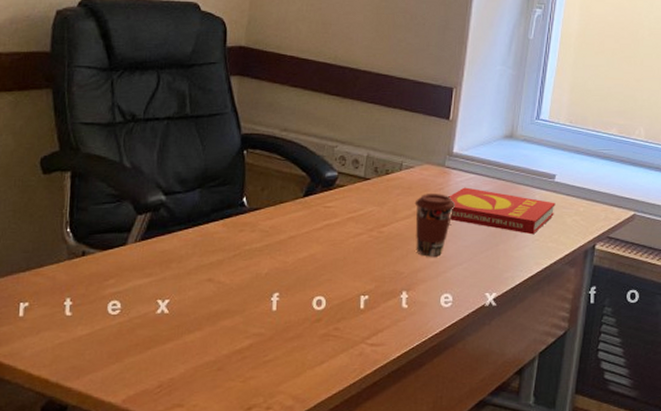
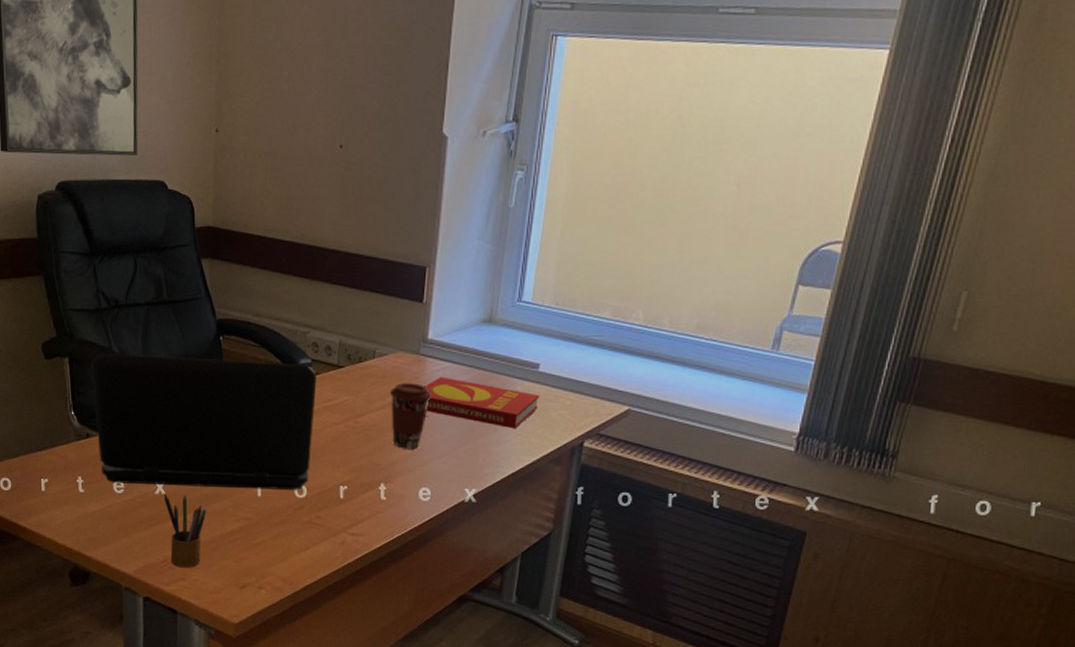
laptop: none [95,168,342,304] -> present [91,353,317,490]
pencil box: none [167,312,214,392] -> present [164,493,207,568]

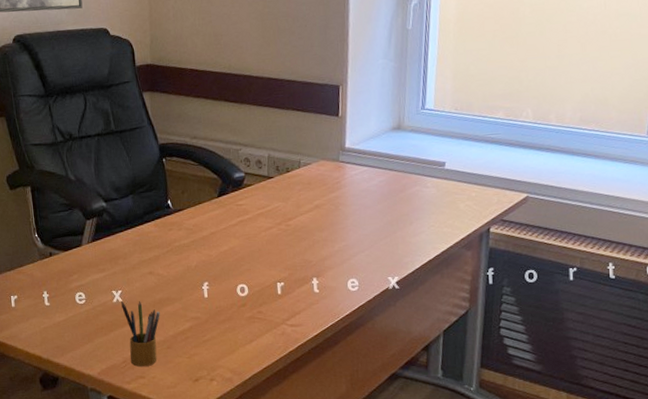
laptop: present [91,353,317,490] -> none [51,178,251,295]
coffee cup: present [389,383,432,449] -> none [315,187,353,246]
book: present [424,377,539,429] -> none [345,179,448,221]

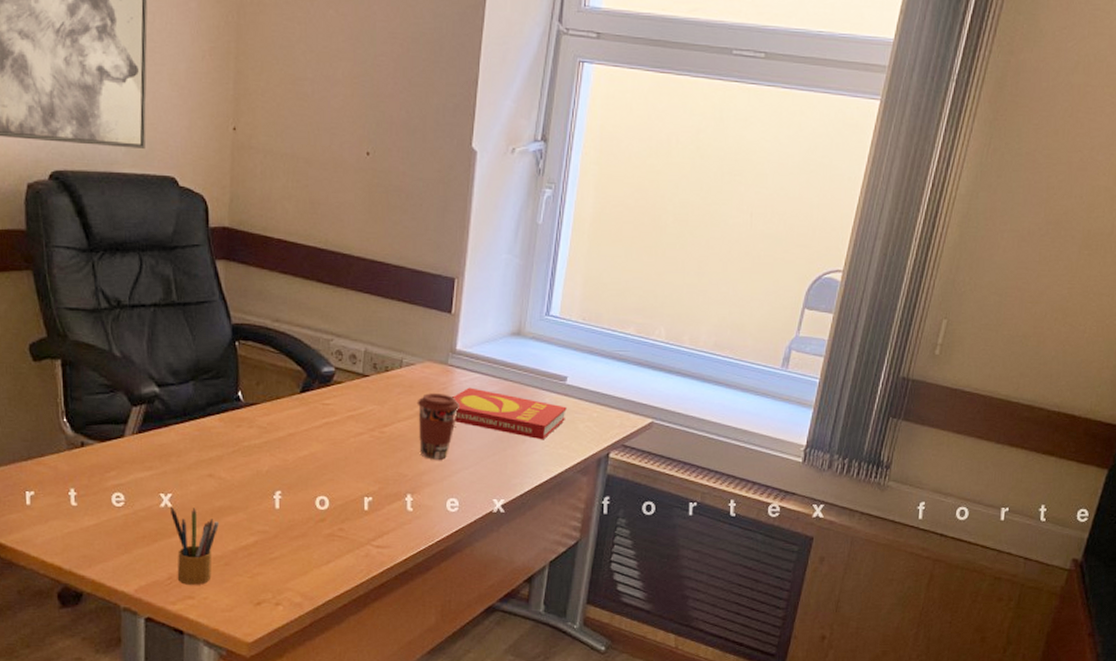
coffee cup: none [315,187,353,246] -> present [417,393,461,460]
book: none [345,179,448,221] -> present [452,387,567,440]

